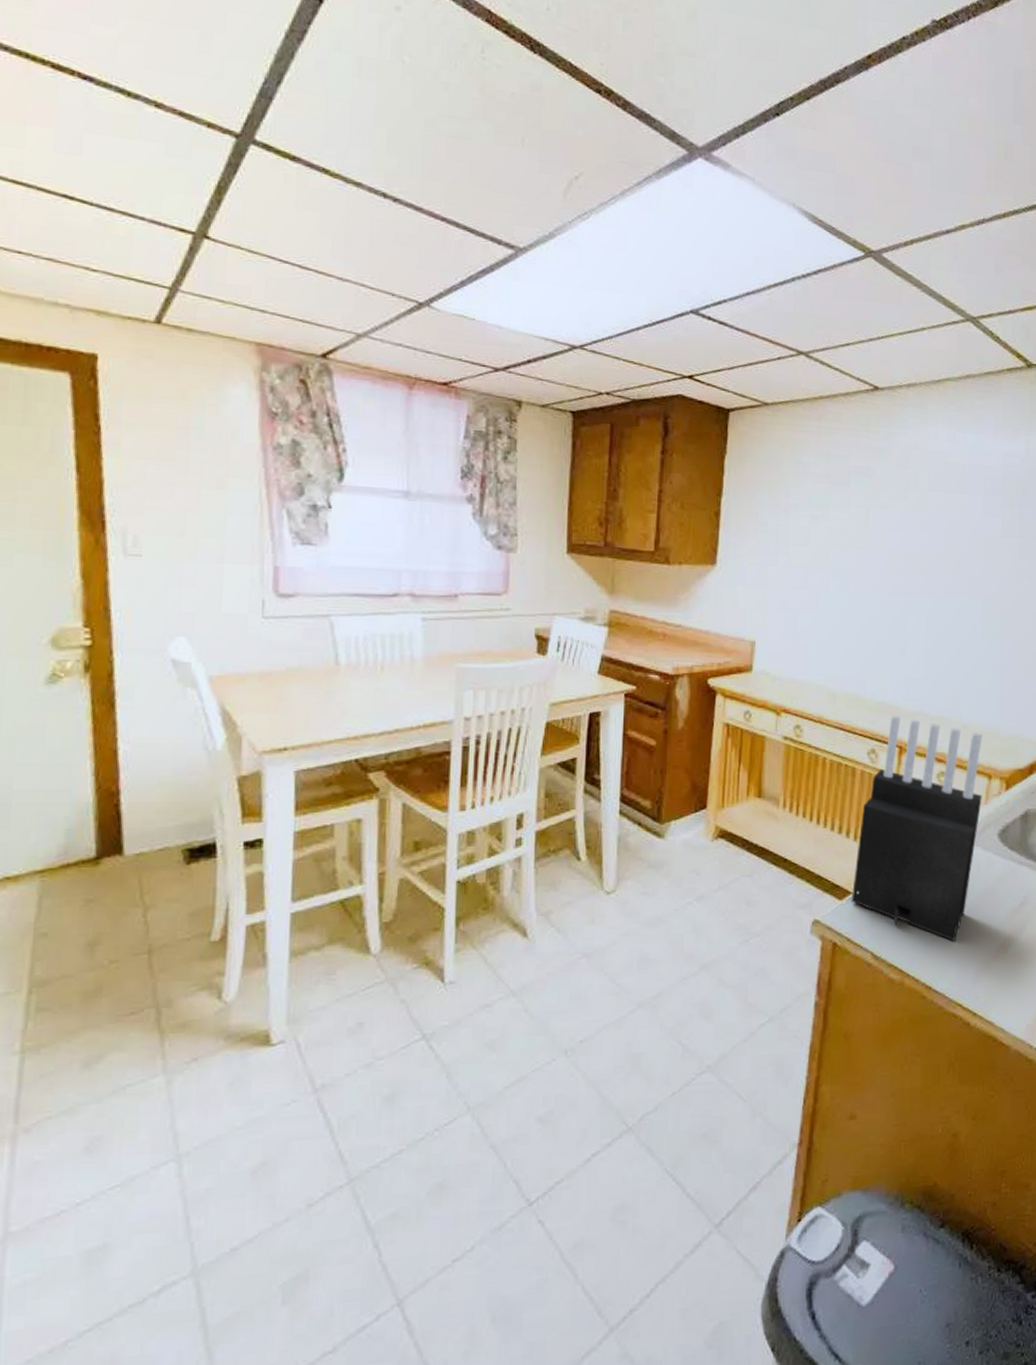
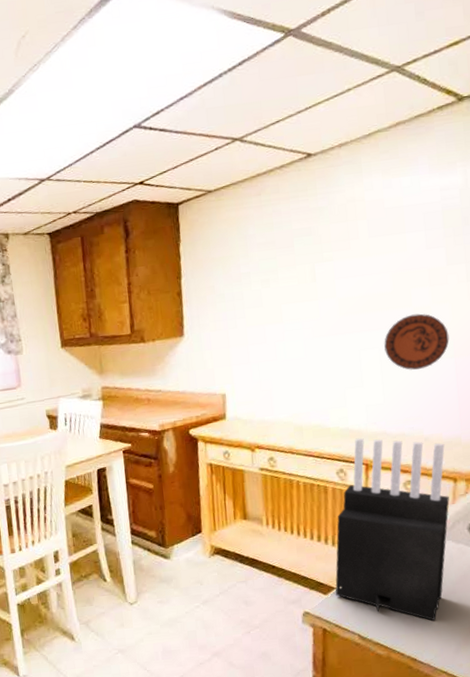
decorative plate: none [932,583,997,646] -> present [384,313,449,370]

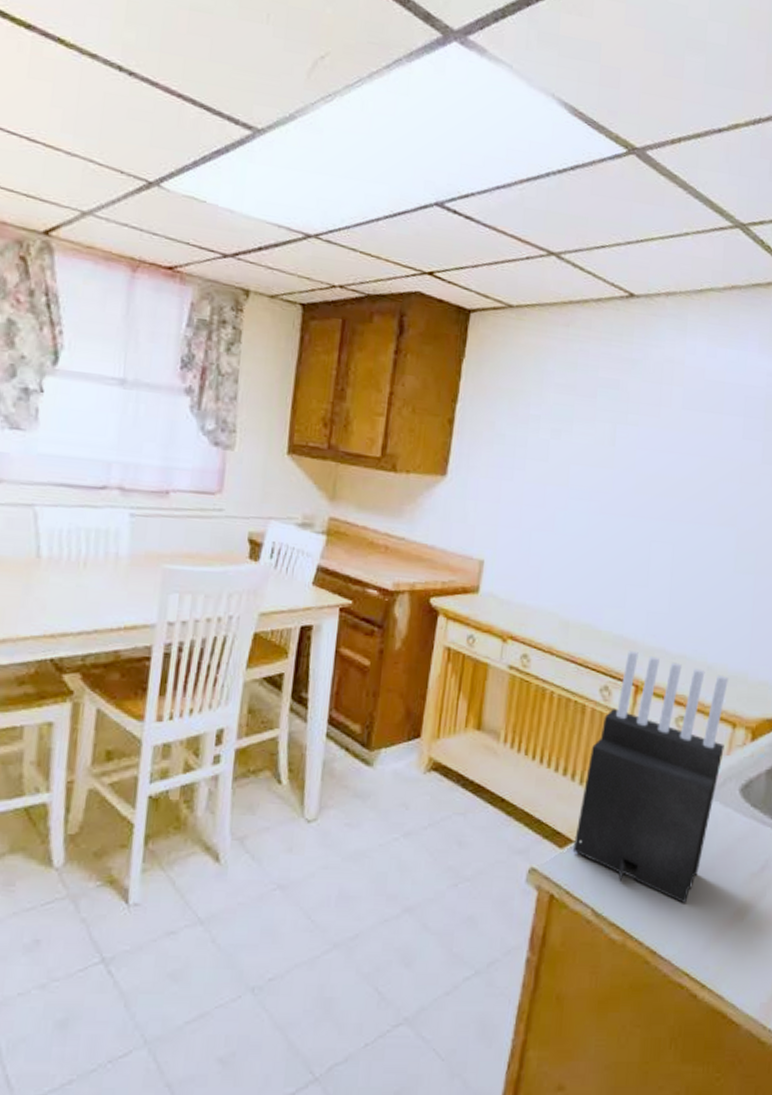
decorative plate: present [384,313,449,370] -> none [679,512,753,580]

